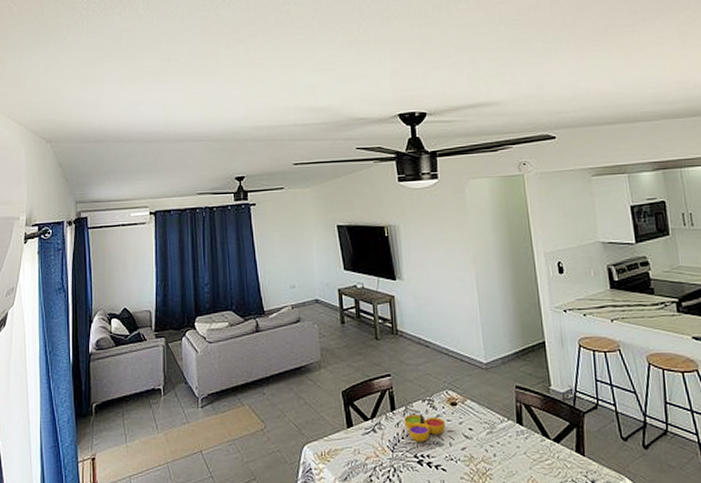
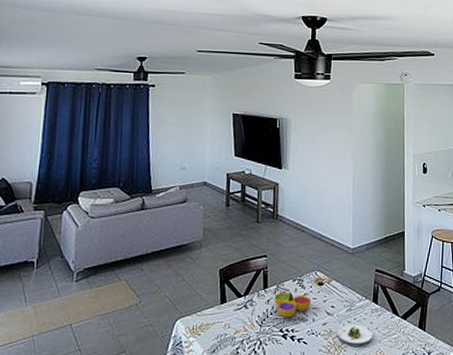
salad plate: none [478,449,522,474] -> present [336,324,373,346]

